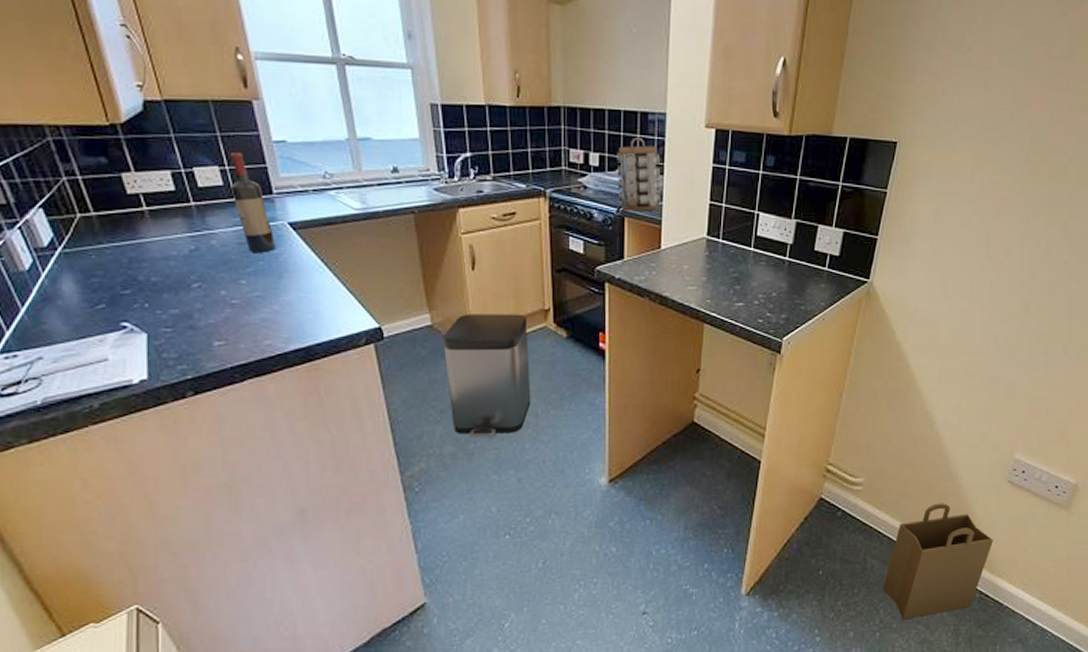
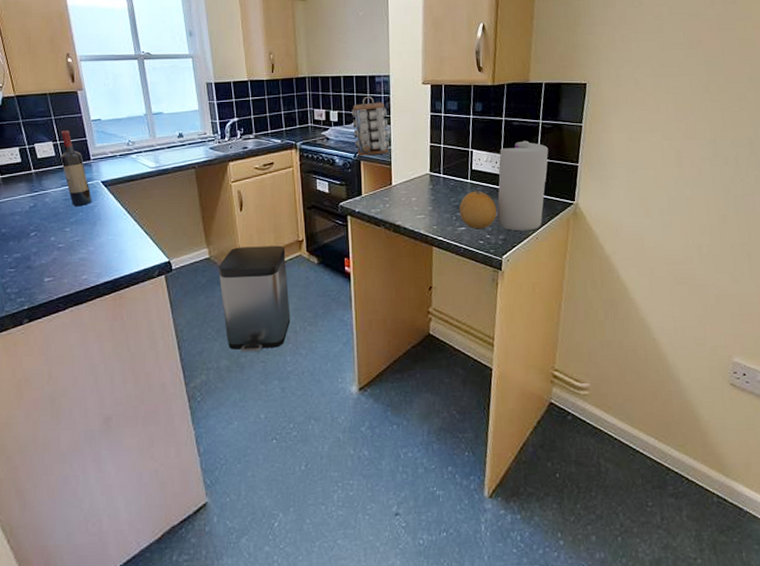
fruit: none [737,261,782,306] -> present [459,191,497,230]
paper towel holder: none [780,205,847,311] -> present [497,140,549,232]
shopping bag: present [883,503,994,620] -> none [619,406,725,524]

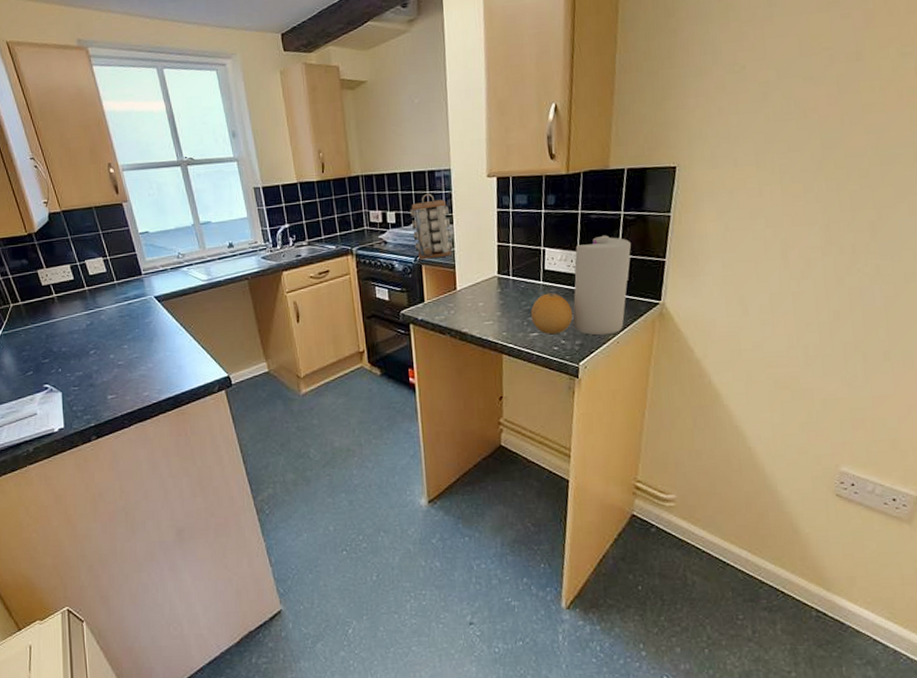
wine bottle: present [60,130,93,207] -> none [110,244,147,323]
pedal bin: present [218,245,291,353] -> none [278,357,355,466]

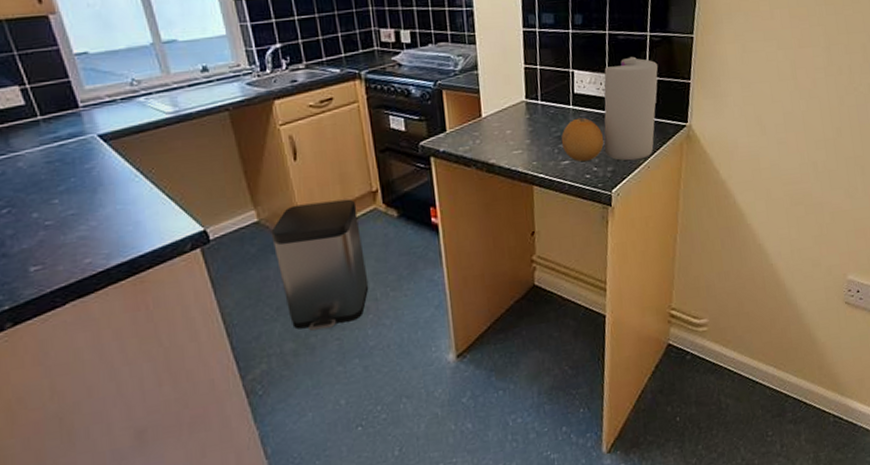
pedal bin: none [278,357,355,466] -> present [271,199,369,331]
spice rack: present [410,194,453,260] -> none [427,11,476,84]

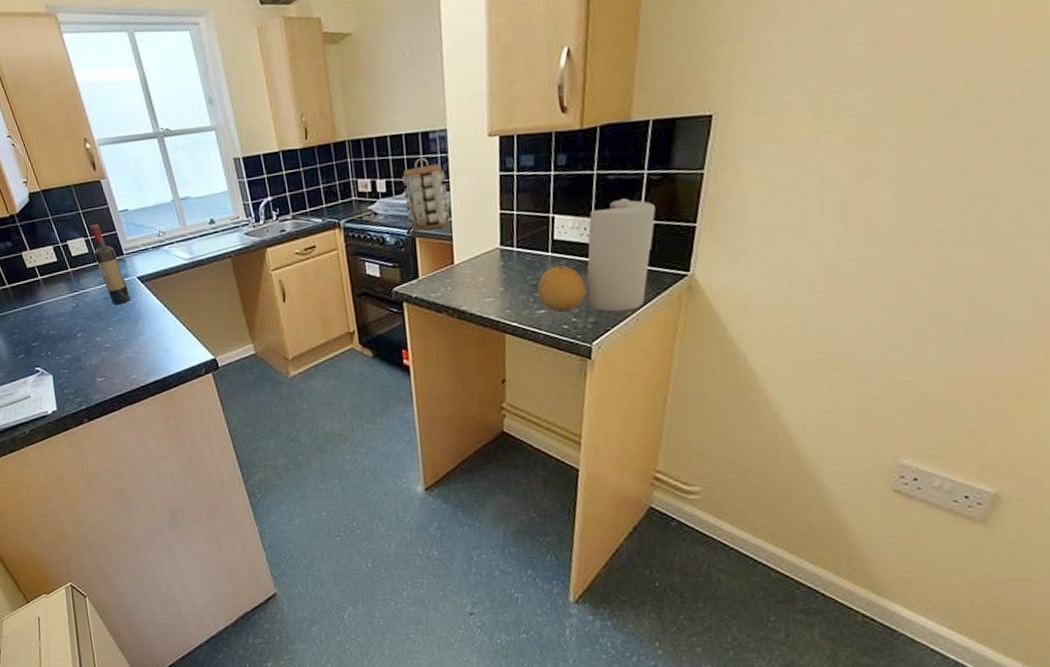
wine bottle: none [31,68,88,171] -> present [91,223,131,305]
pedal bin: present [271,199,369,331] -> none [265,338,347,451]
spice rack: none [427,11,476,84] -> present [402,158,450,232]

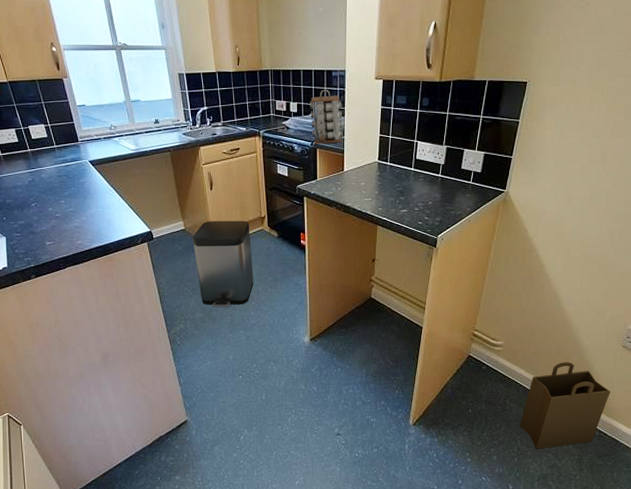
wine bottle: present [91,223,131,305] -> none [51,114,82,182]
pedal bin: none [265,338,347,451] -> present [192,220,254,308]
fruit: present [537,265,586,312] -> none [402,178,436,212]
paper towel holder: present [585,198,656,313] -> none [435,134,487,215]
shopping bag: none [733,514,879,640] -> present [519,362,611,449]

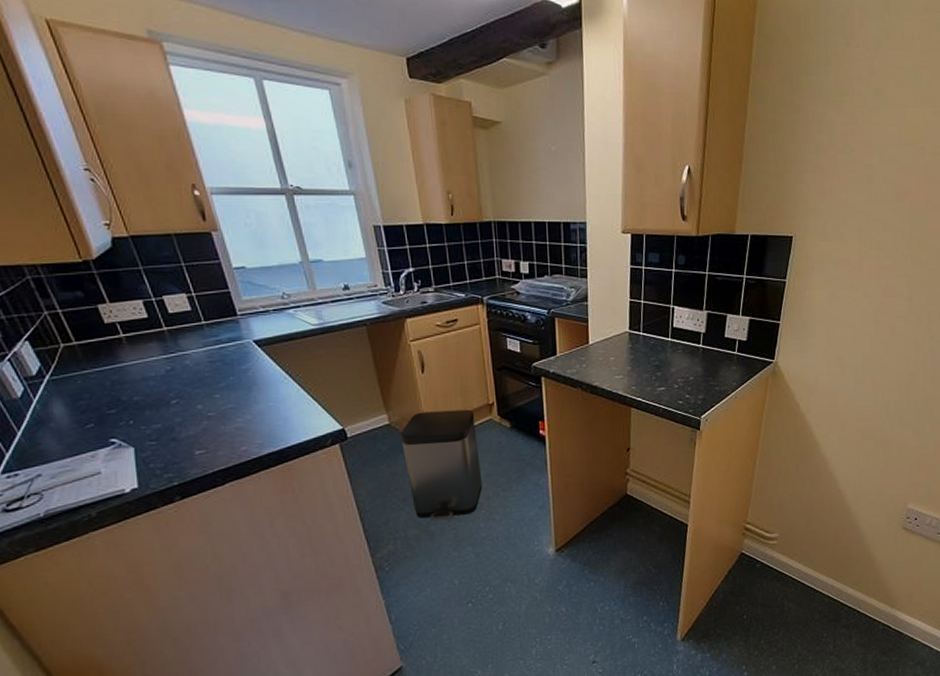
spice rack: present [310,90,343,144] -> none [544,246,586,312]
shopping bag: present [519,362,611,449] -> none [799,550,893,653]

